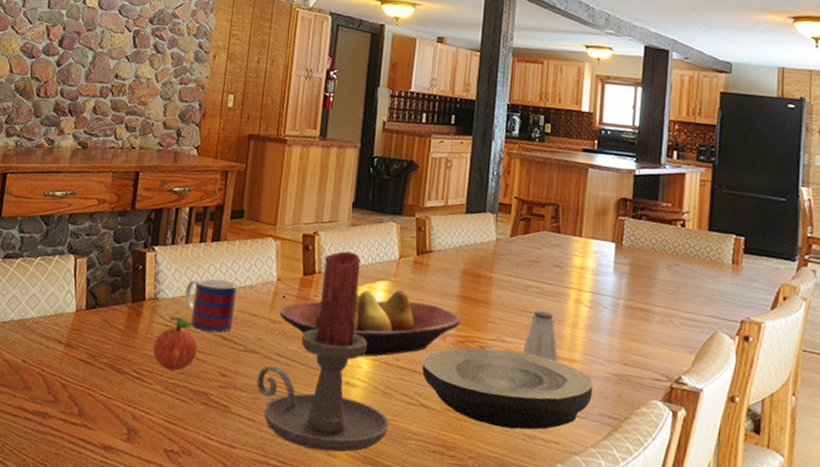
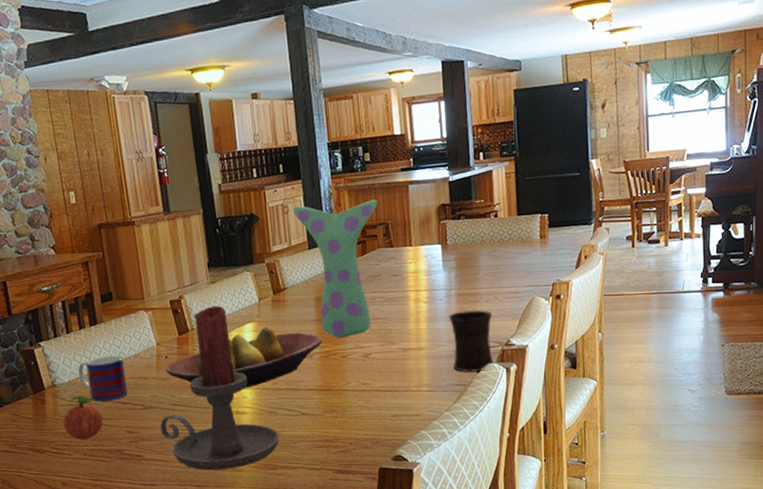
plate: present [422,347,593,430] -> none [296,351,440,416]
vase: none [457,162,551,325] -> present [293,199,377,338]
saltshaker: present [522,310,558,363] -> none [378,315,408,354]
mug: none [609,326,663,408] -> present [448,310,495,373]

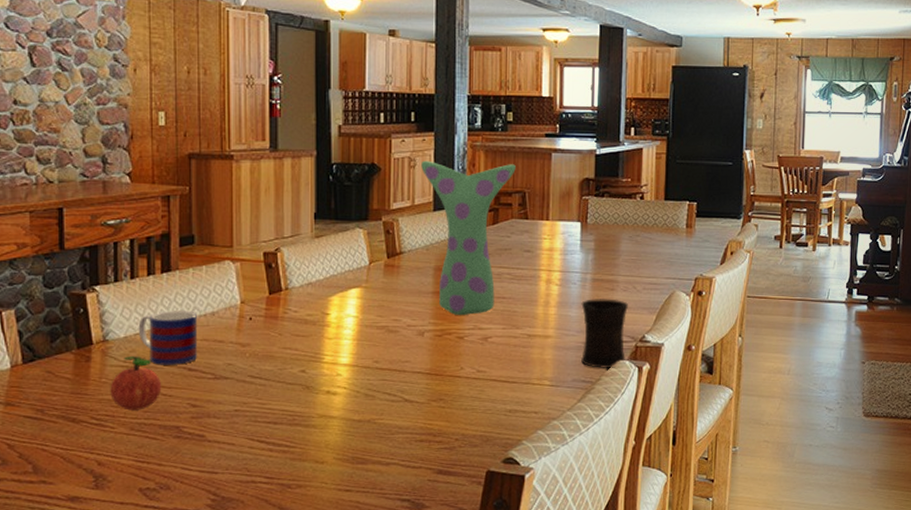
candle holder: present [160,305,279,471] -> none [231,264,374,460]
fruit bowl: present [165,326,323,389] -> none [248,294,438,365]

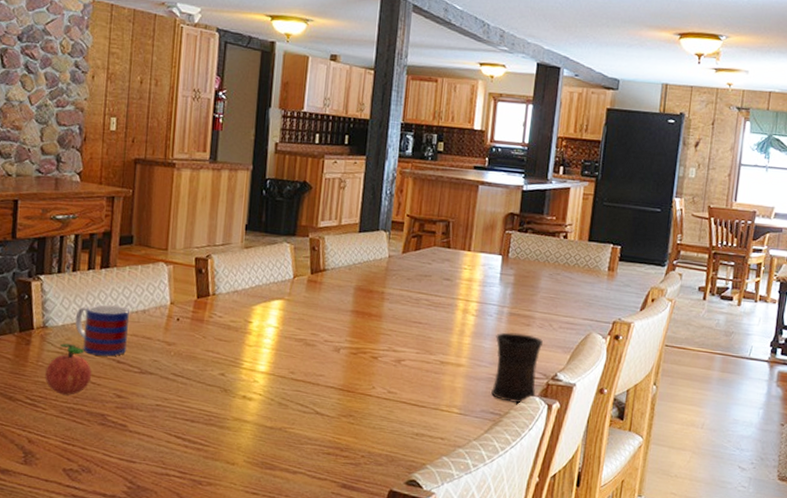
vase: present [421,160,516,316] -> none [350,182,442,337]

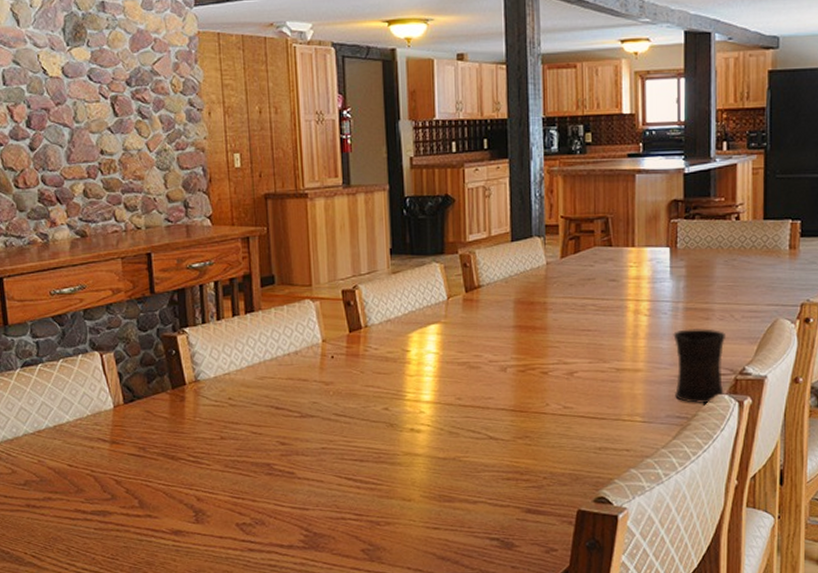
apple: present [45,343,92,395] -> none [204,396,252,448]
mug: present [75,304,129,357] -> none [226,350,284,404]

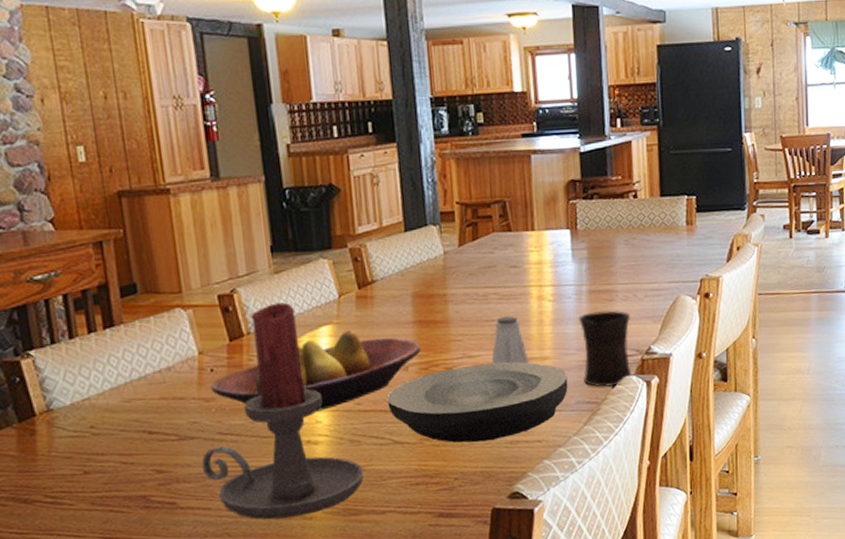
candle holder: none [318,300,460,497] -> present [201,302,364,520]
fruit bowl: none [330,329,520,402] -> present [210,329,422,411]
plate: none [485,370,659,446] -> present [387,362,568,443]
saltshaker: none [585,327,622,375] -> present [491,316,529,365]

